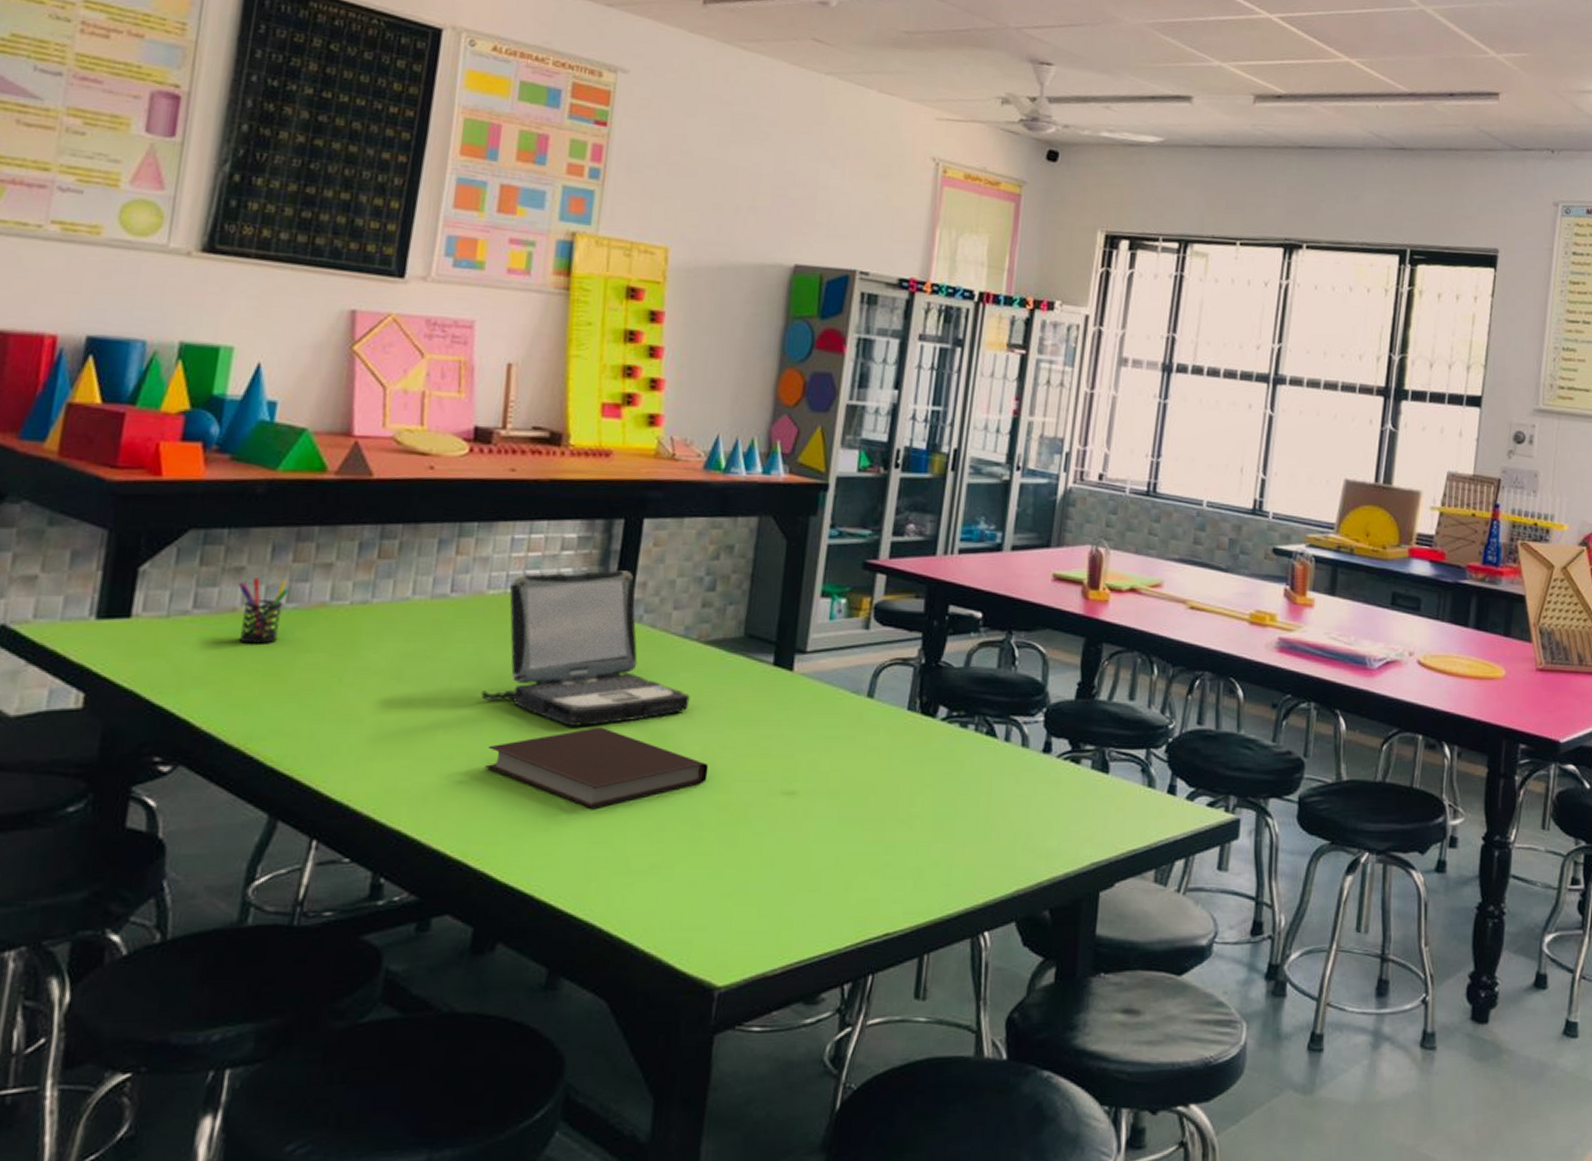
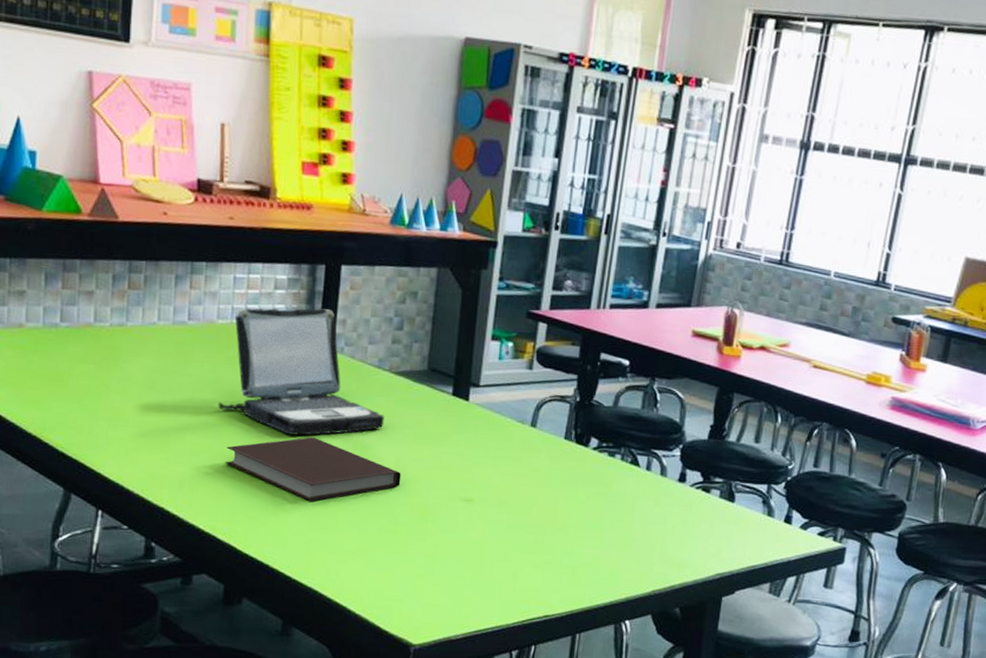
pen holder: present [238,578,289,644] -> none [22,300,61,355]

